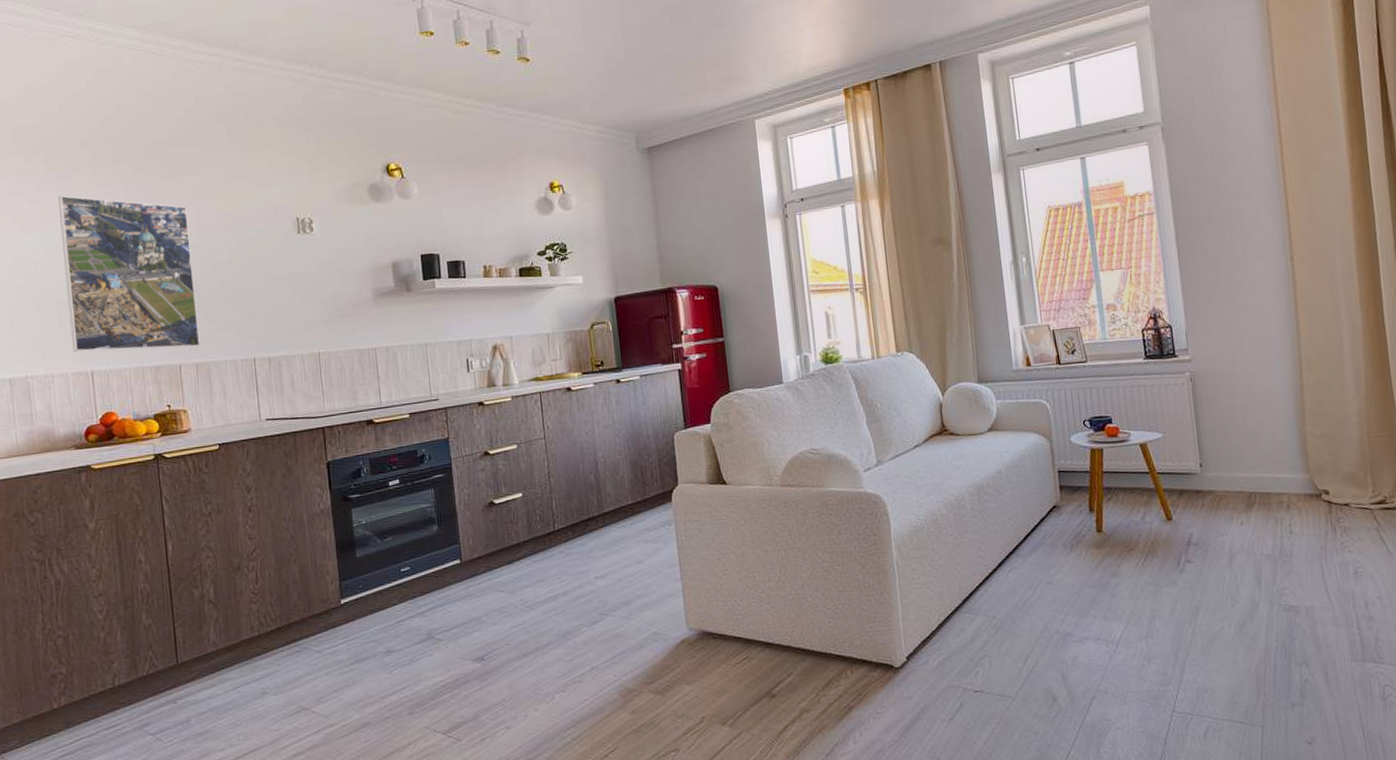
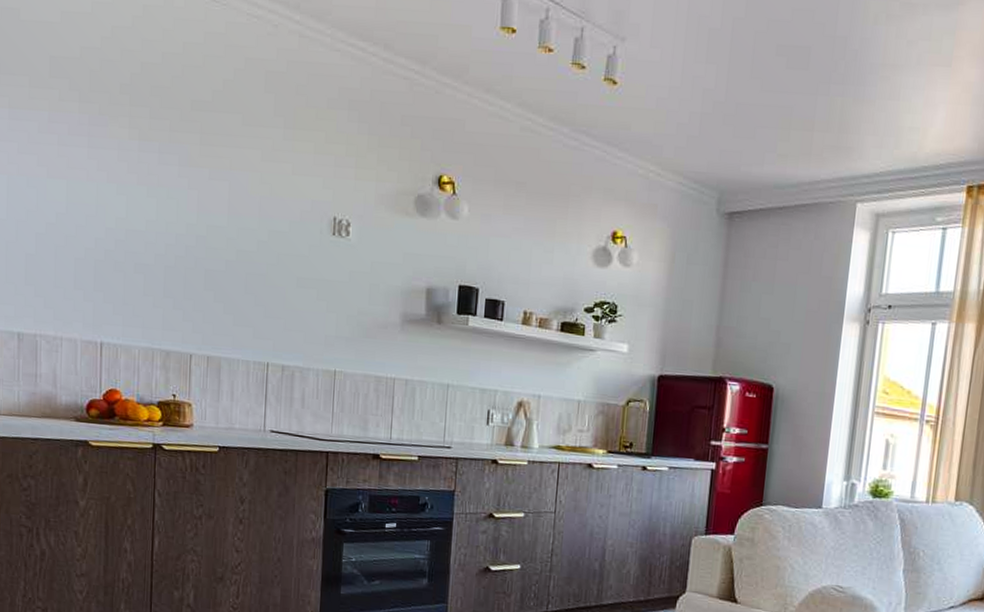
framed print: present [58,195,200,352] -> none [85,143,221,339]

